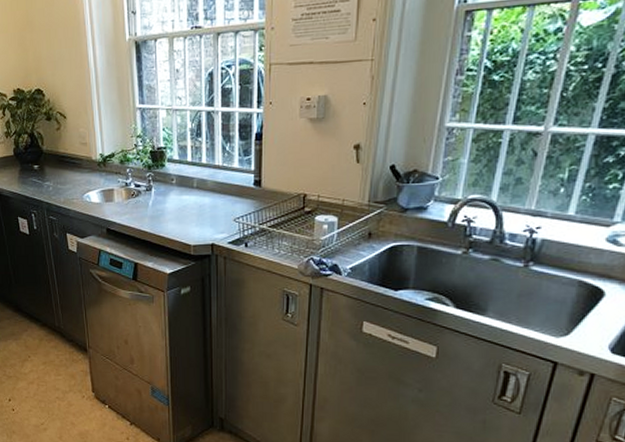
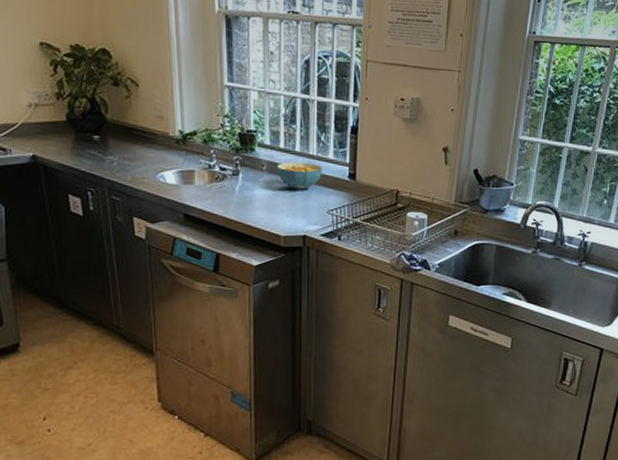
cereal bowl: none [185,173,228,200] -> present [276,161,322,190]

